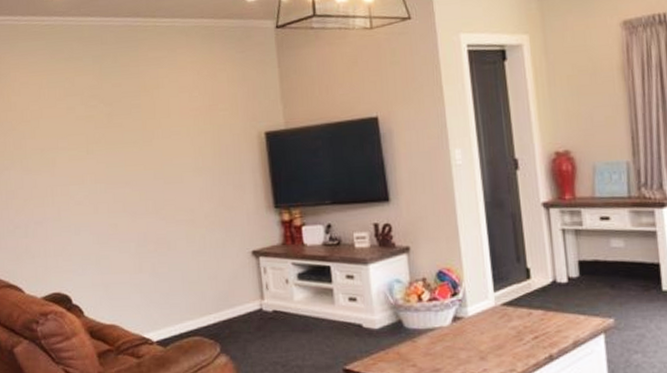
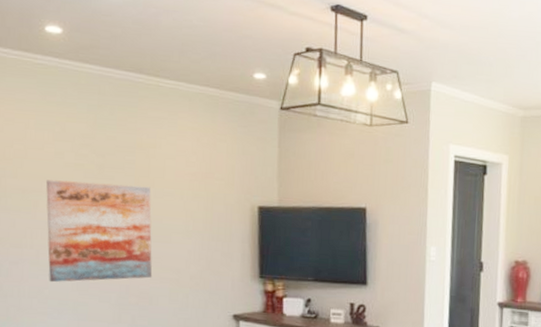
wall art: none [62,128,168,238] -> present [46,179,153,283]

